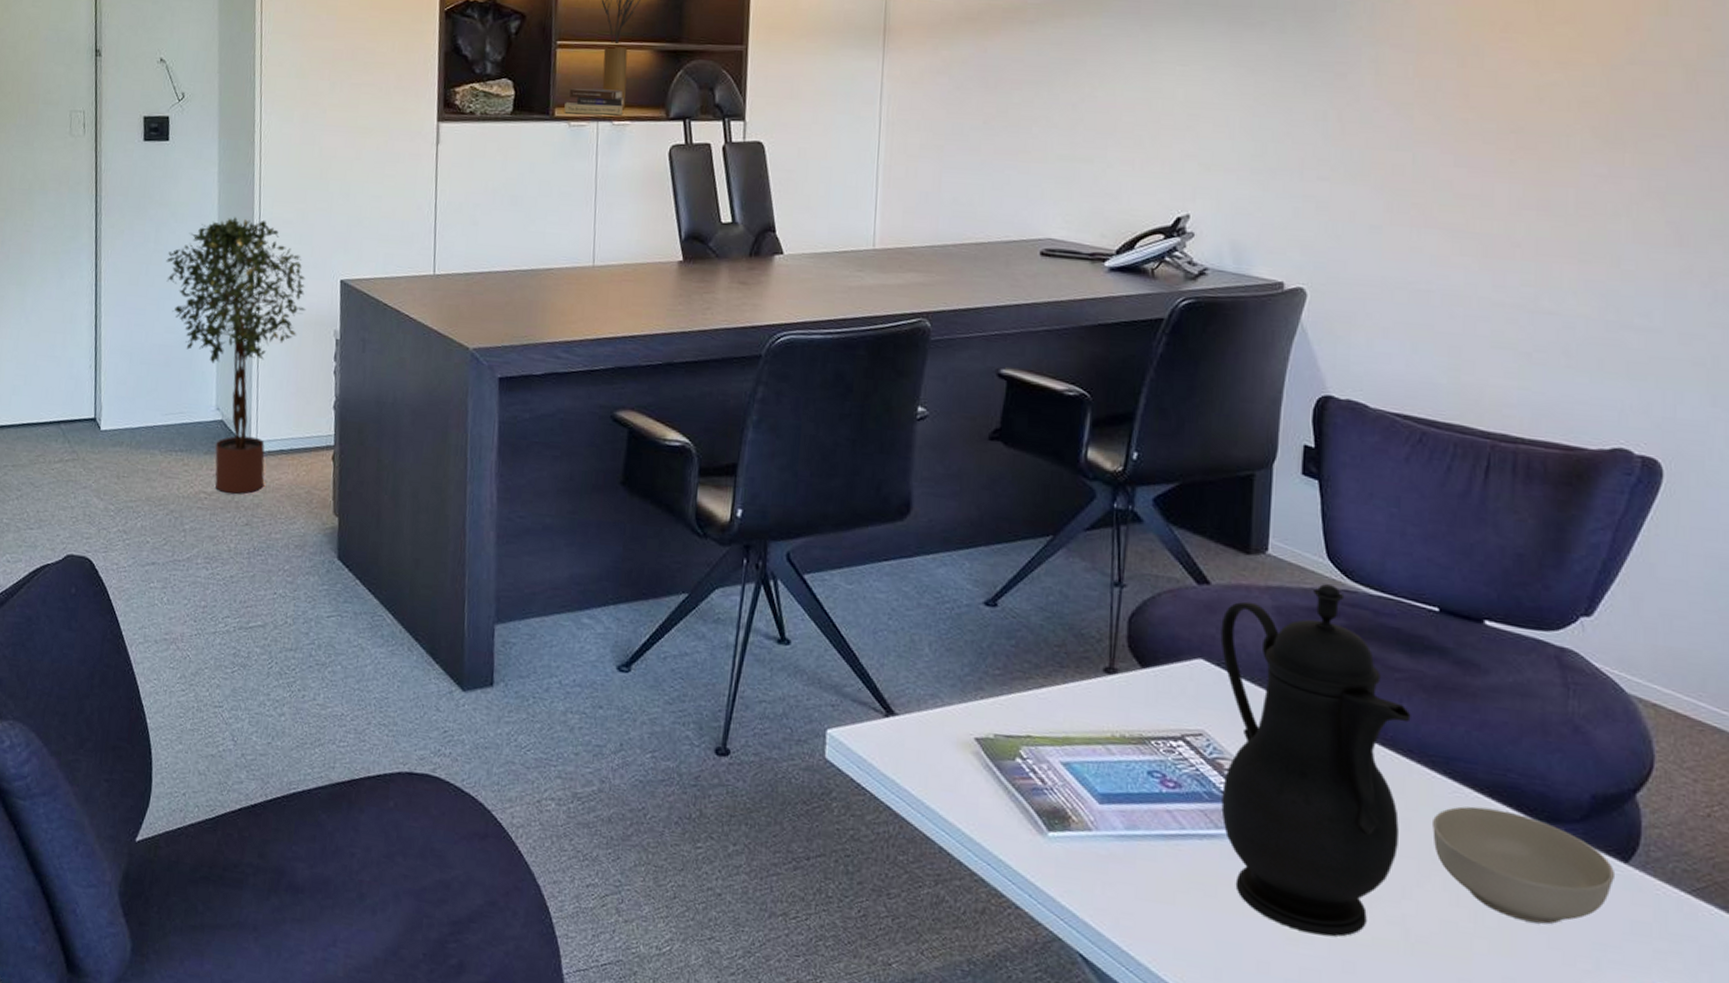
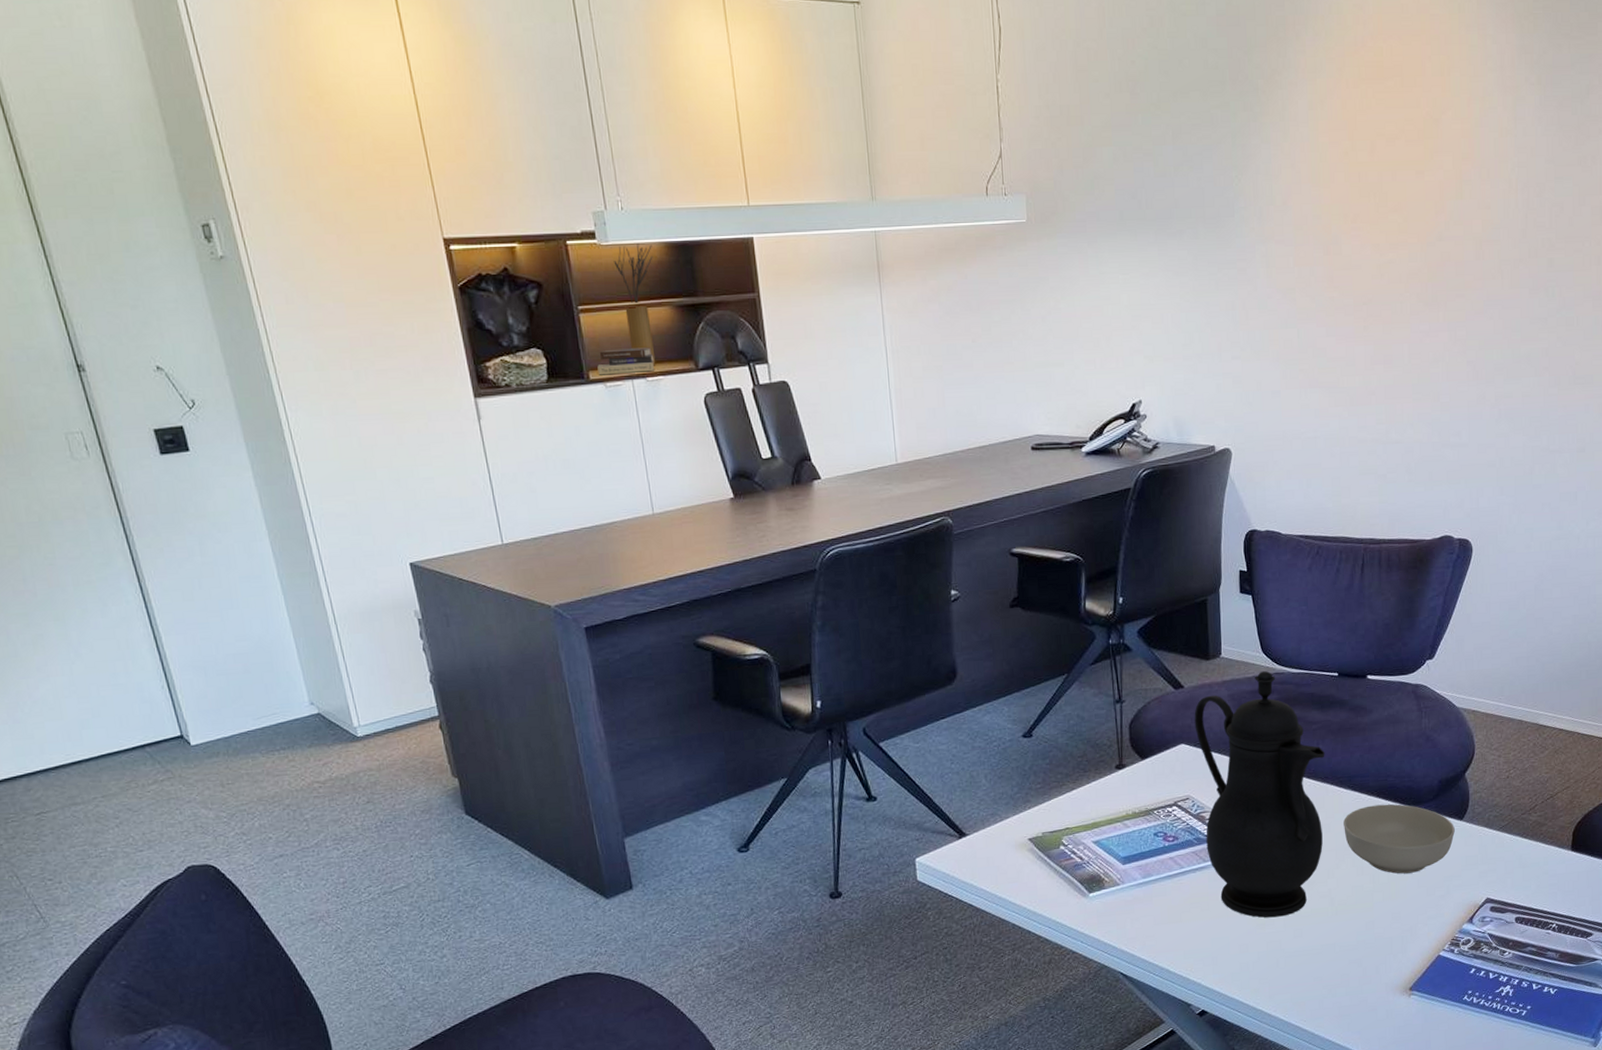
potted tree: present [166,217,307,494] -> none [218,518,381,778]

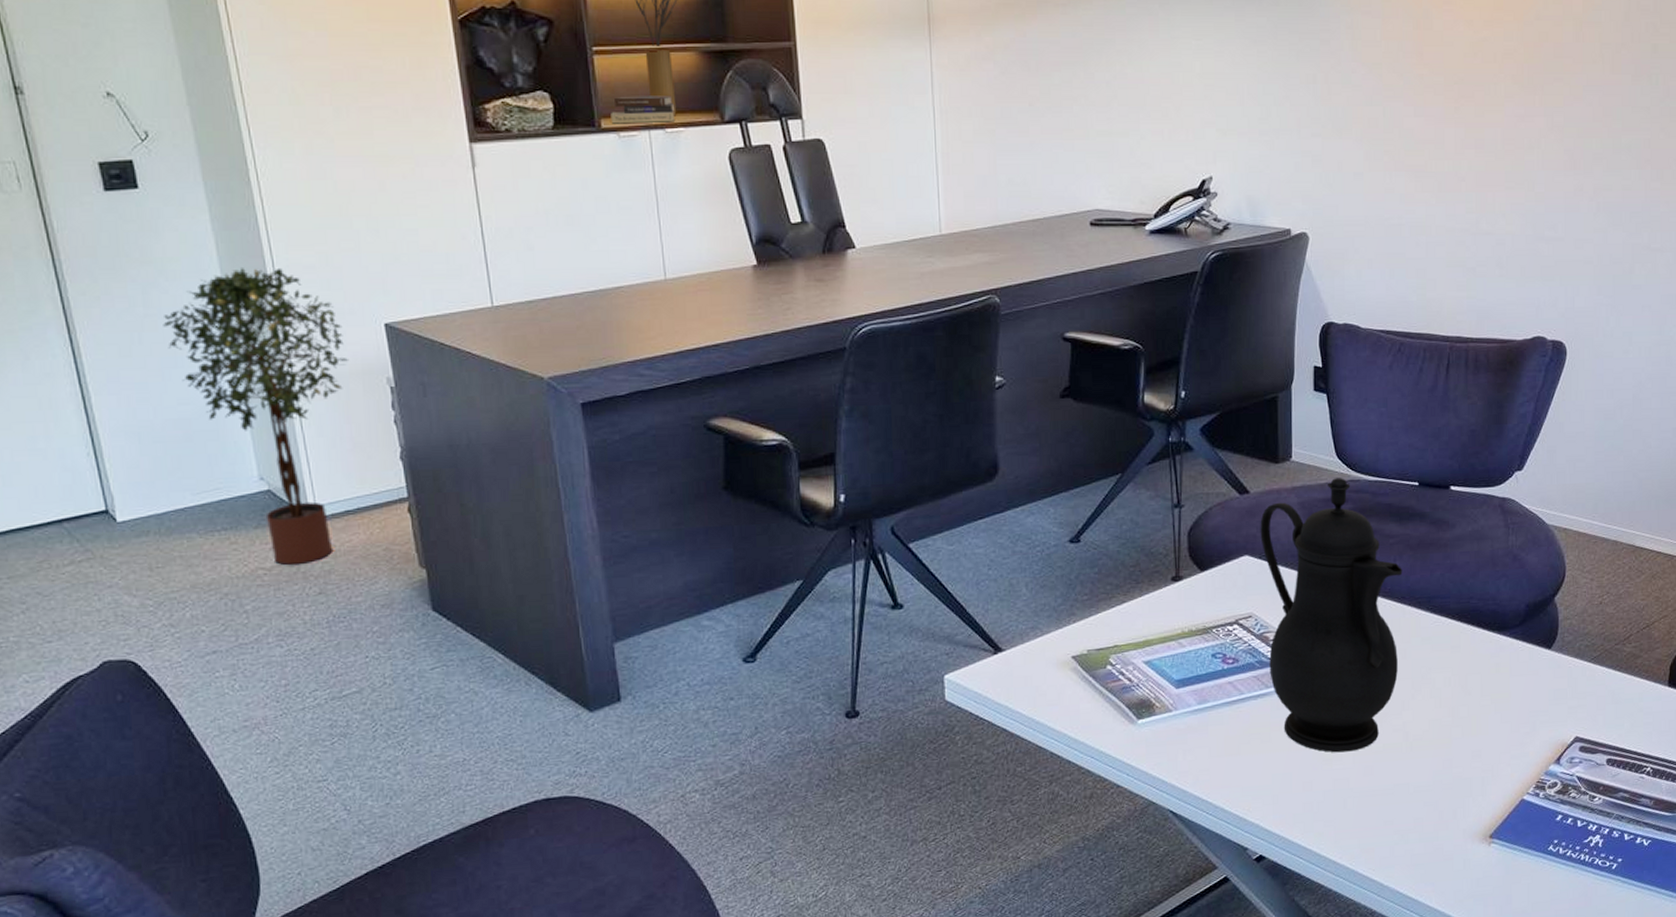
potted tree: none [218,518,381,778] -> present [163,268,350,565]
bowl: present [1343,804,1455,874] -> none [1421,629,1542,707]

